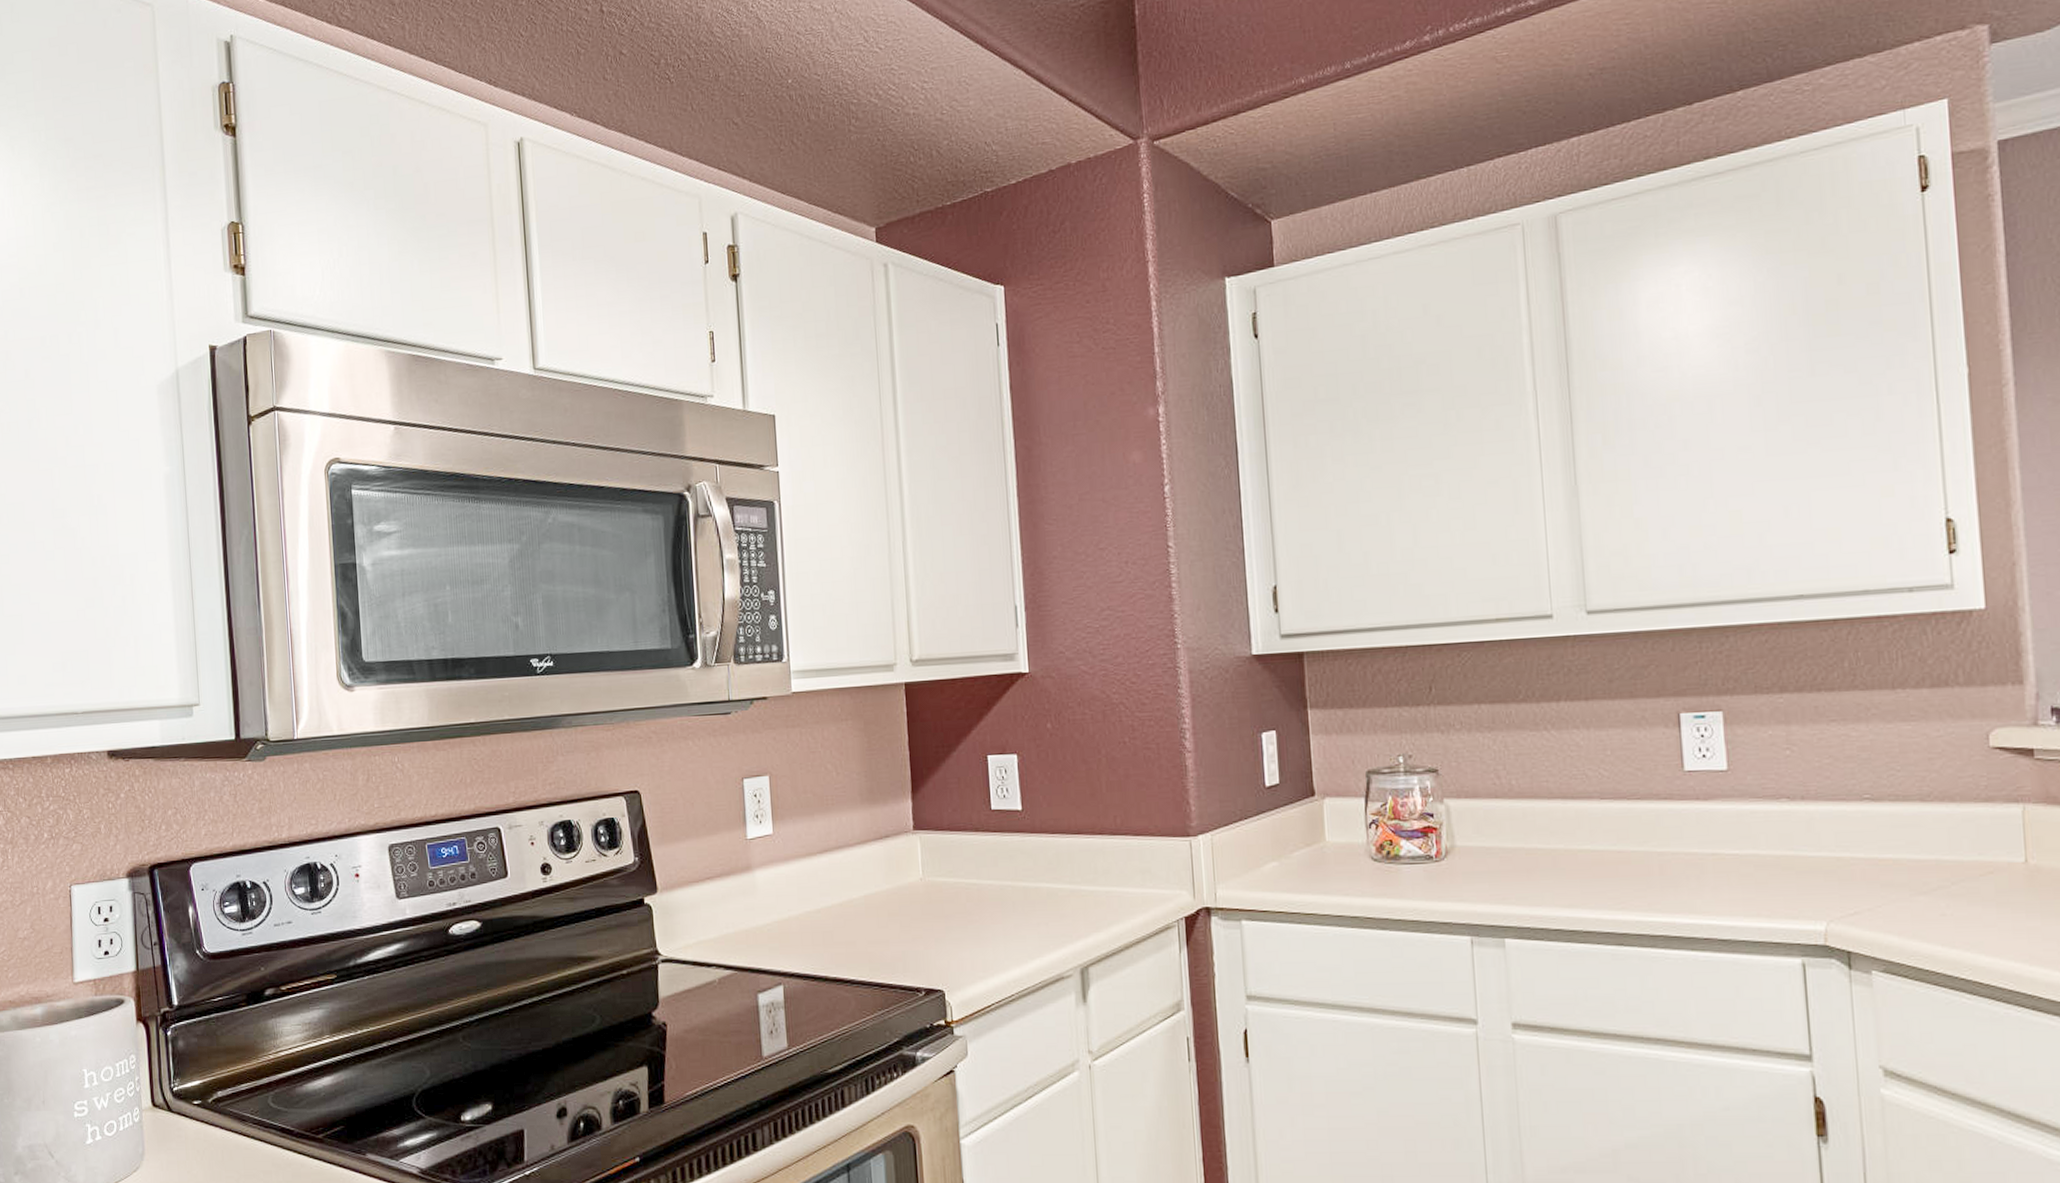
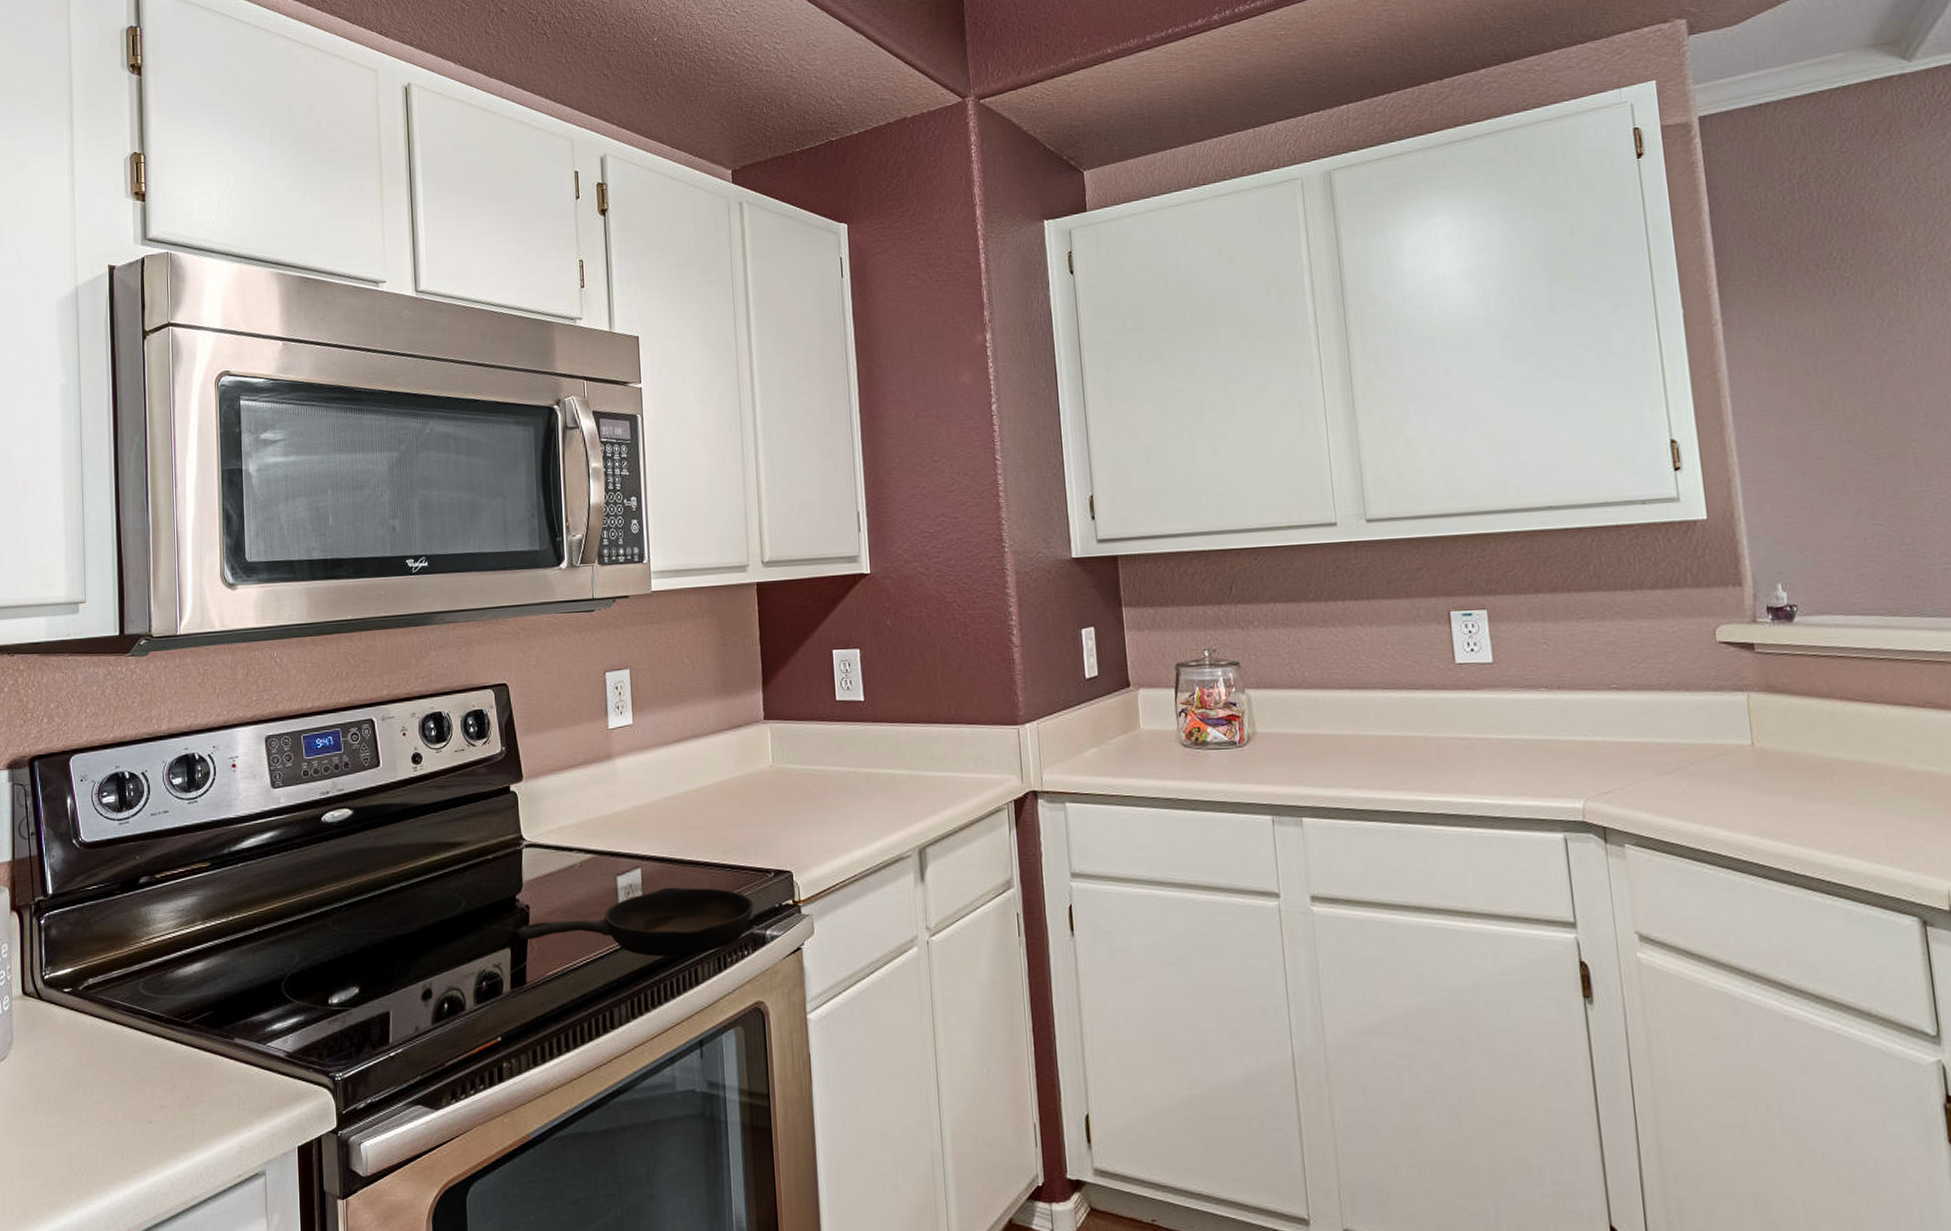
frying pan: none [655,1005,904,1077] -> present [518,887,754,957]

